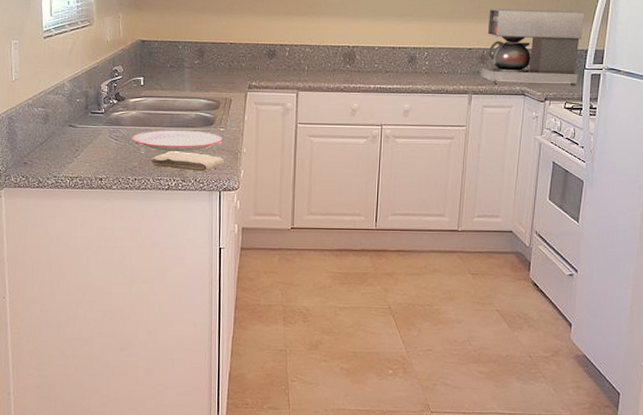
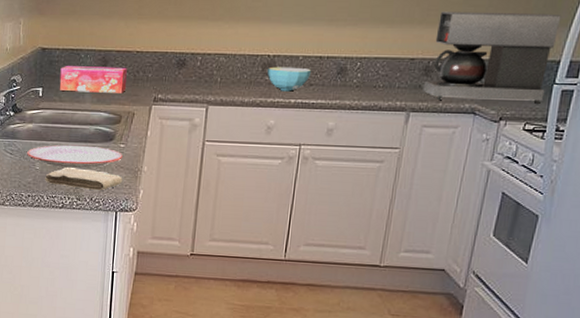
tissue box: none [160,57,222,81] -> present [59,66,127,93]
cereal bowl: none [348,56,387,78] -> present [267,66,312,92]

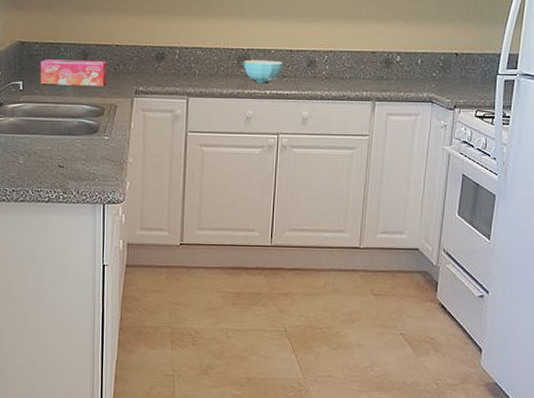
plate: present [27,145,123,169] -> none [9,138,107,161]
washcloth: present [45,167,123,191] -> none [29,161,109,184]
coffee maker: present [423,11,562,104] -> none [385,9,498,92]

